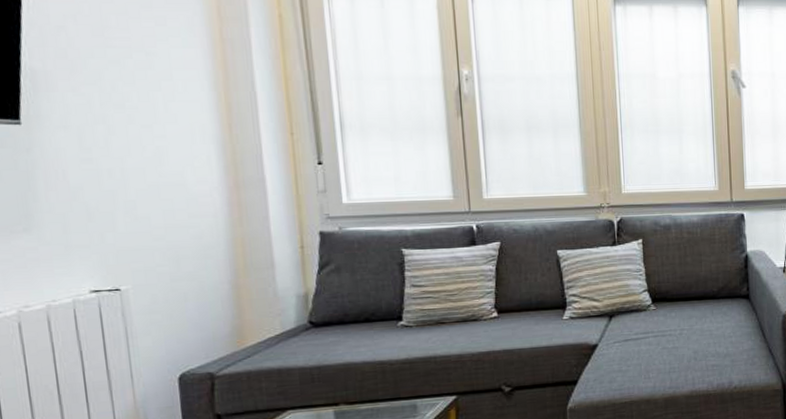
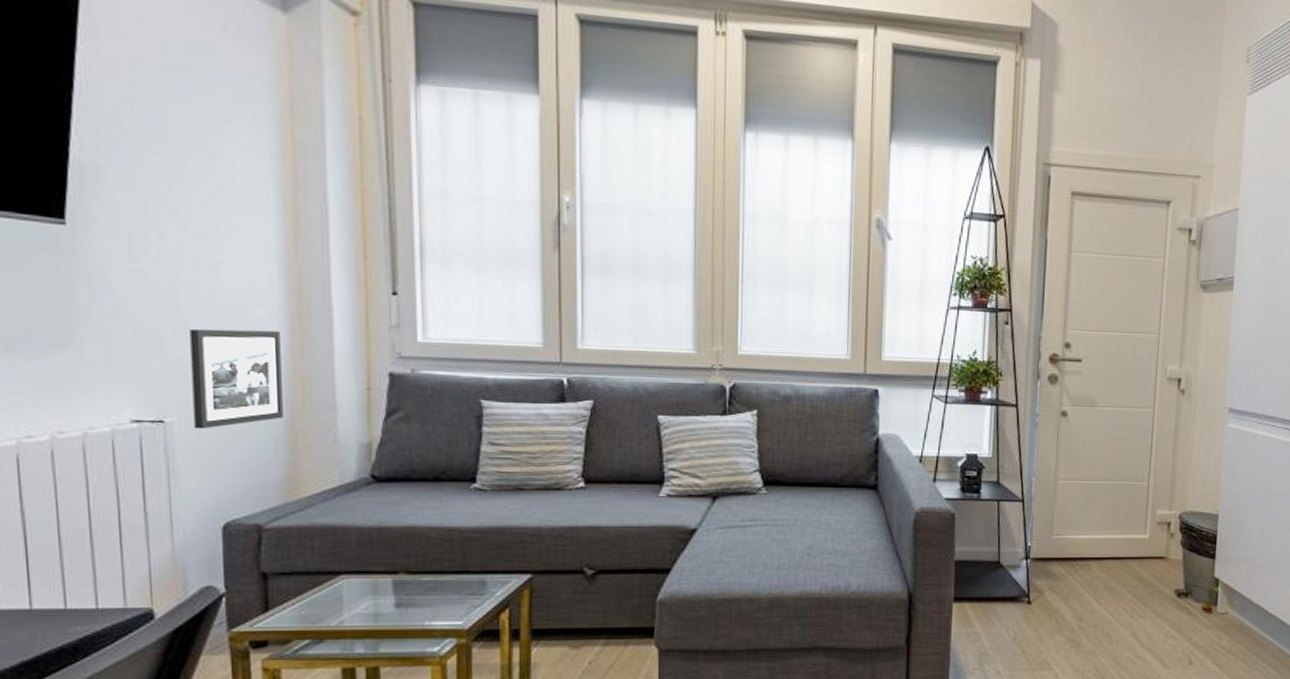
picture frame: none [138,203,227,294] -> present [189,328,283,429]

